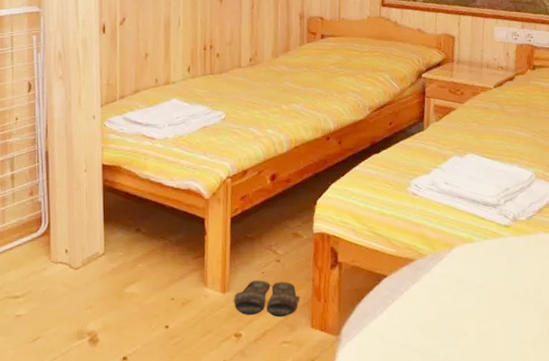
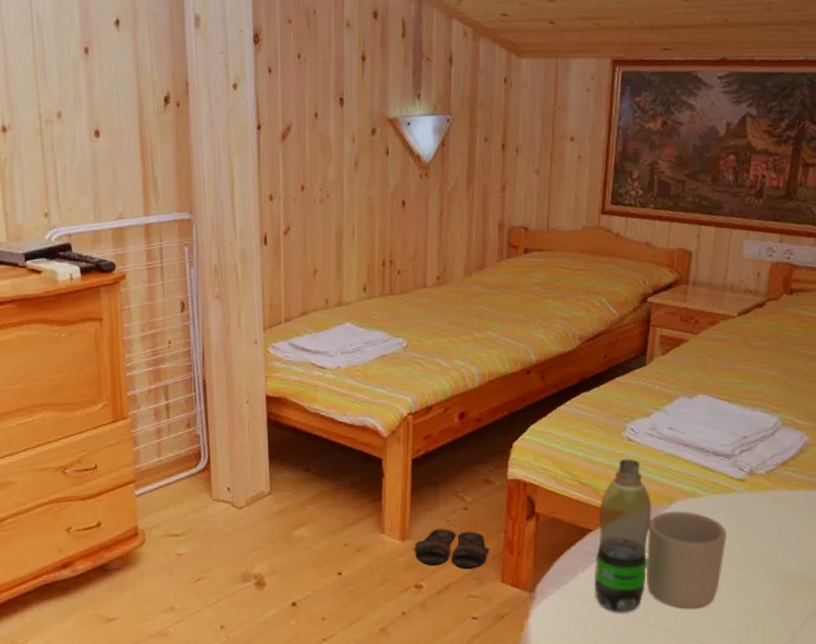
bottle: none [390,211,436,351] -> present [593,459,652,613]
mug: none [434,255,499,344] -> present [646,511,727,609]

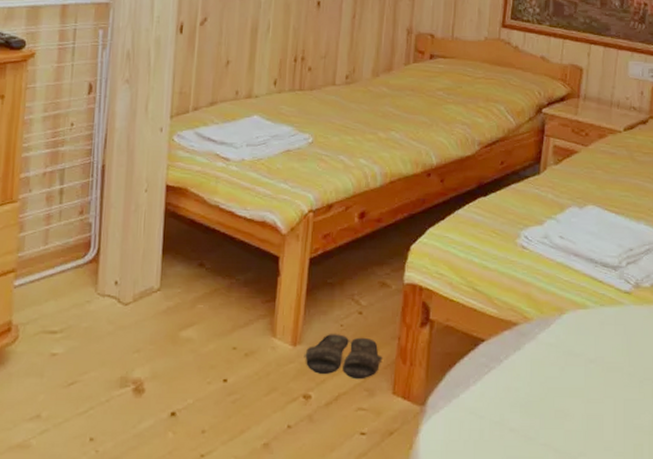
bottle: present [593,459,652,613] -> none [485,267,543,431]
mug: present [646,511,727,609] -> none [536,322,614,427]

